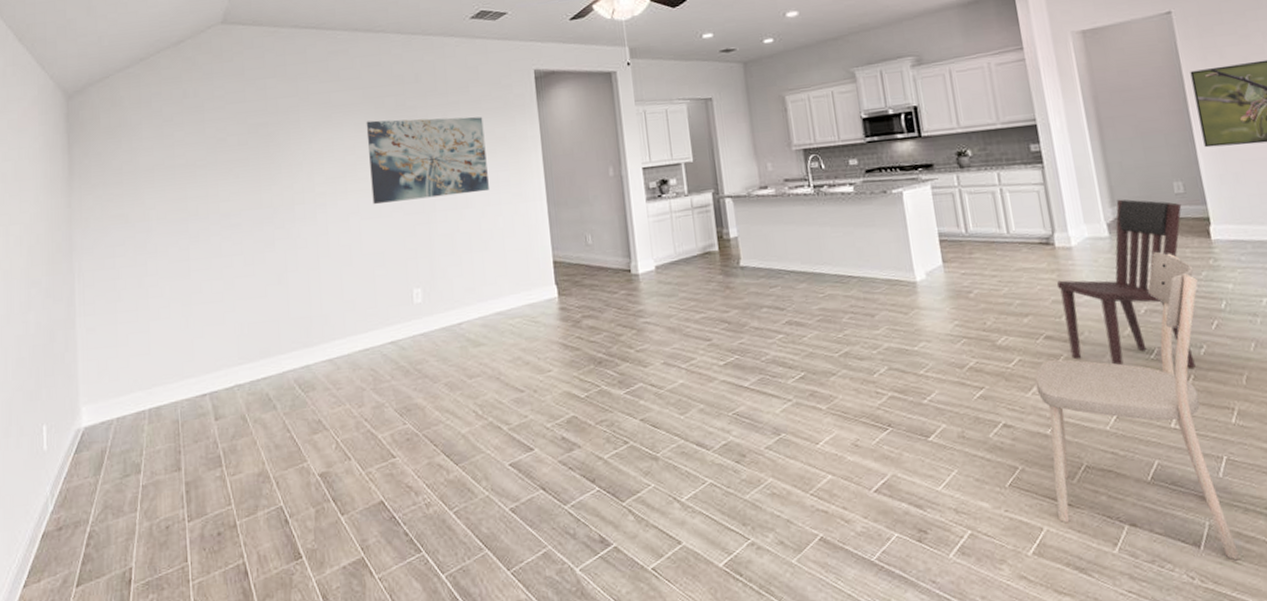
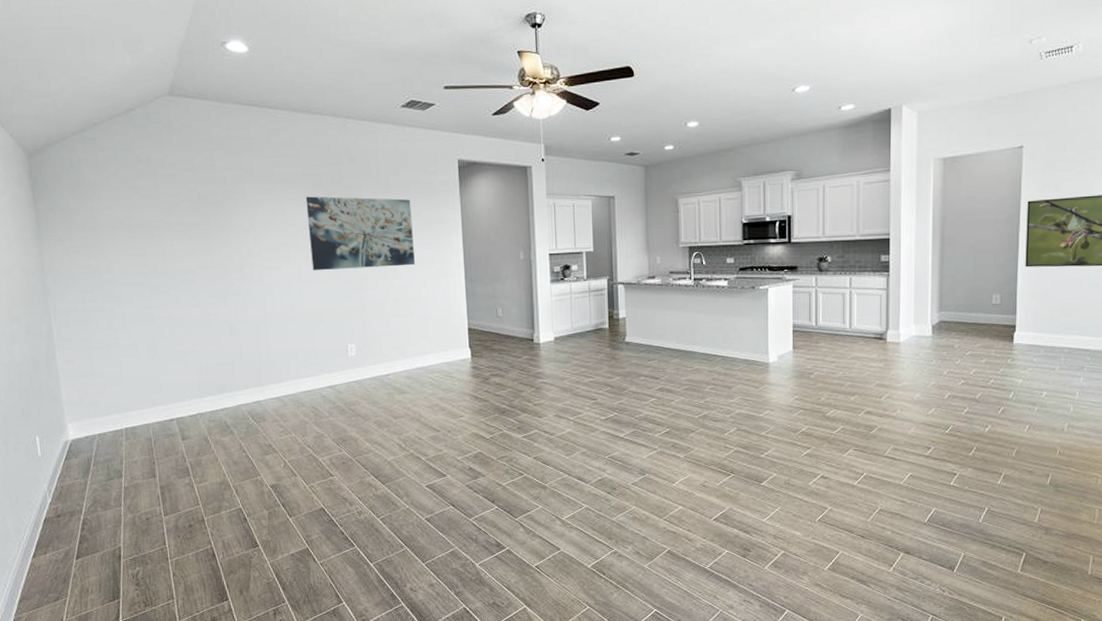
dining chair: present [1034,251,1239,560] -> none [851,350,995,580]
dining chair: present [1056,199,1196,368] -> none [882,306,996,442]

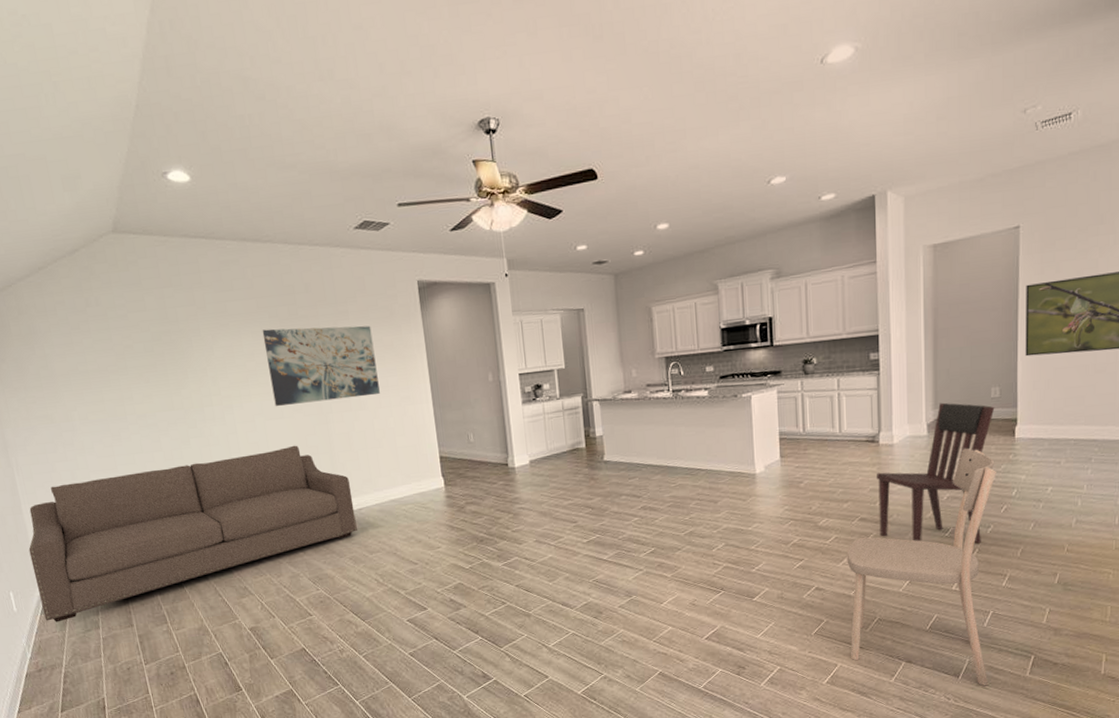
sofa: none [58,309,384,469] -> present [28,445,357,623]
dining chair: none [851,350,995,580] -> present [846,448,996,686]
dining chair: none [882,306,996,442] -> present [876,402,995,544]

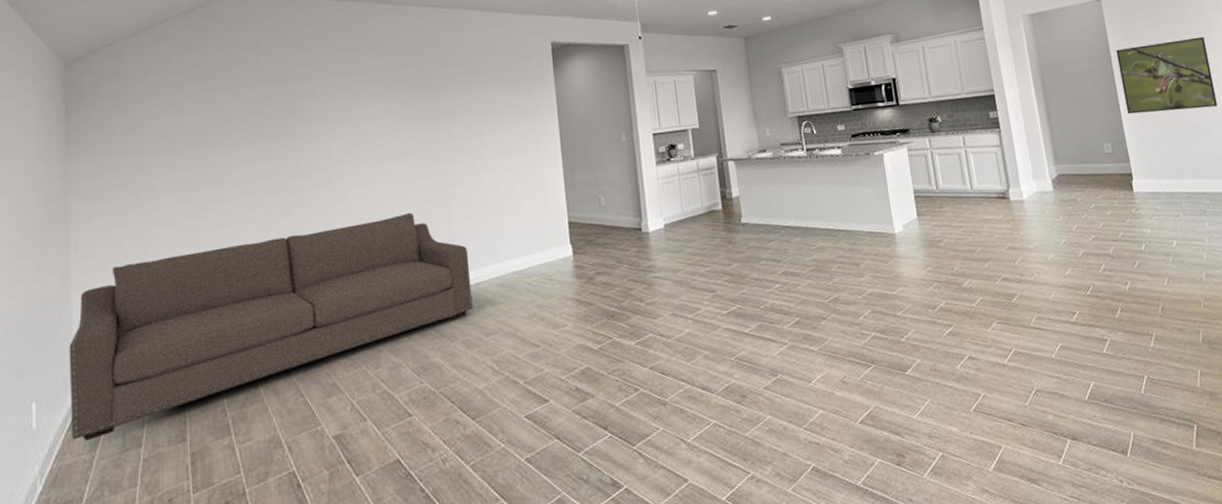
wall art: present [262,325,380,407] -> none [385,86,507,171]
dining chair: present [846,448,996,686] -> none [994,203,1157,463]
dining chair: present [876,402,995,544] -> none [1011,158,1122,302]

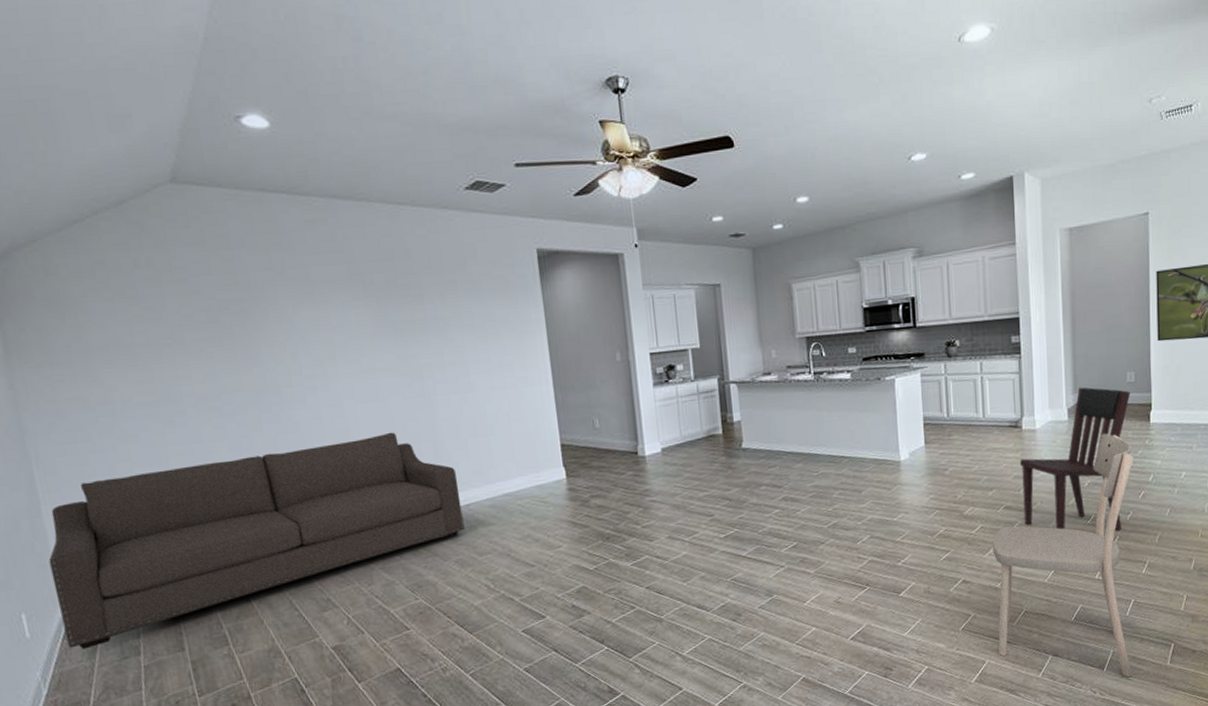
dining chair: none [994,203,1157,463] -> present [992,433,1134,677]
dining chair: none [1011,158,1122,302] -> present [1019,387,1131,531]

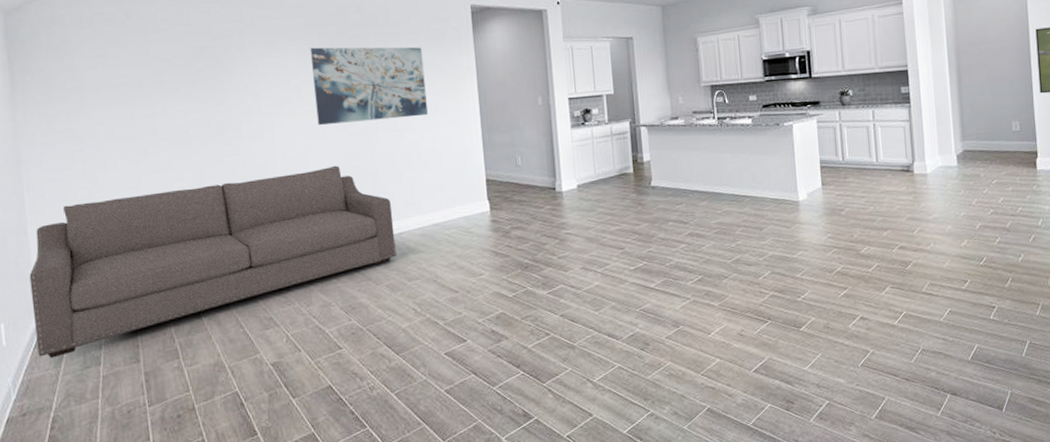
wall art: none [354,297,493,388] -> present [310,47,428,126]
dining chair: present [992,433,1134,677] -> none [888,178,1030,419]
dining chair: present [1019,387,1131,531] -> none [912,135,1017,273]

